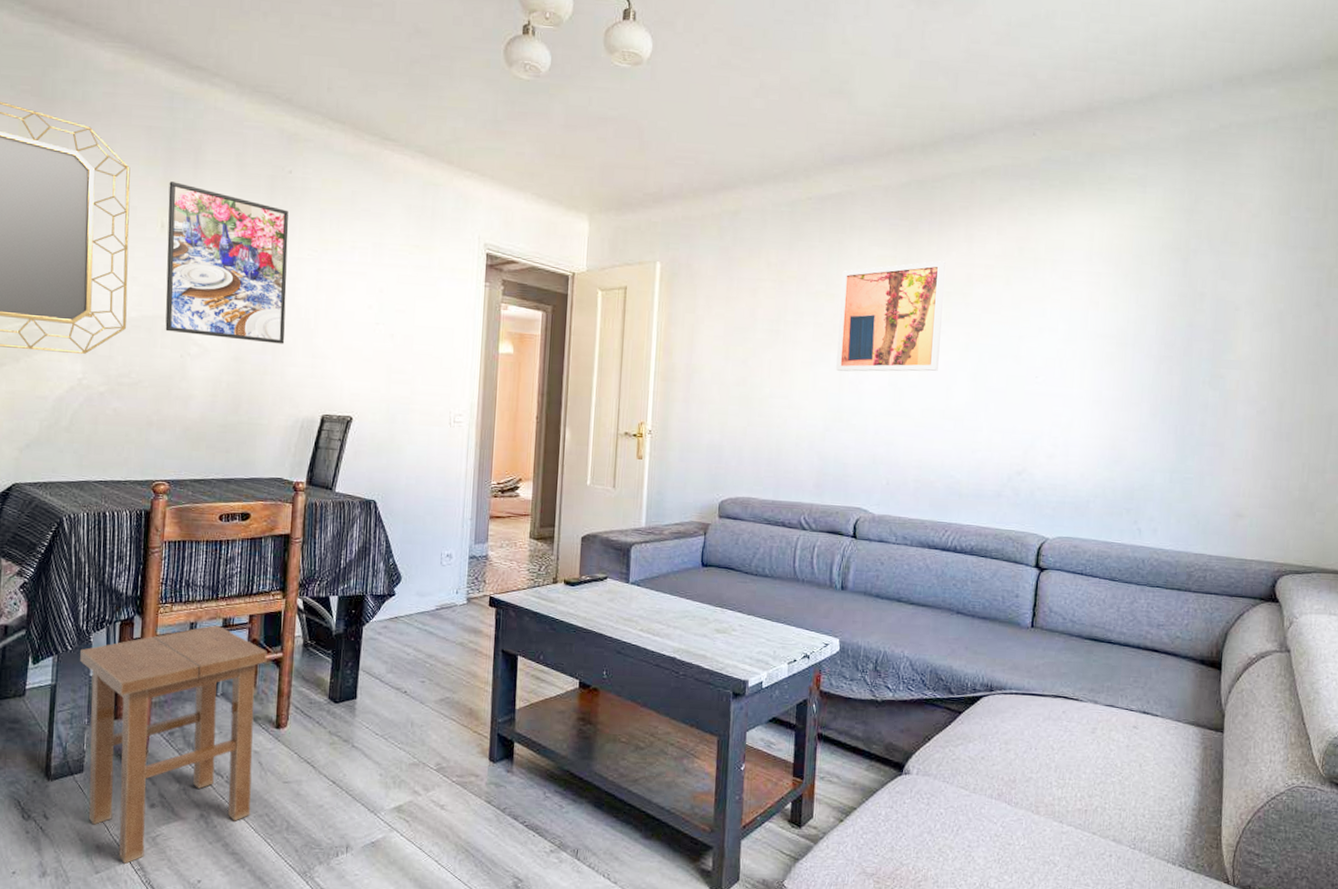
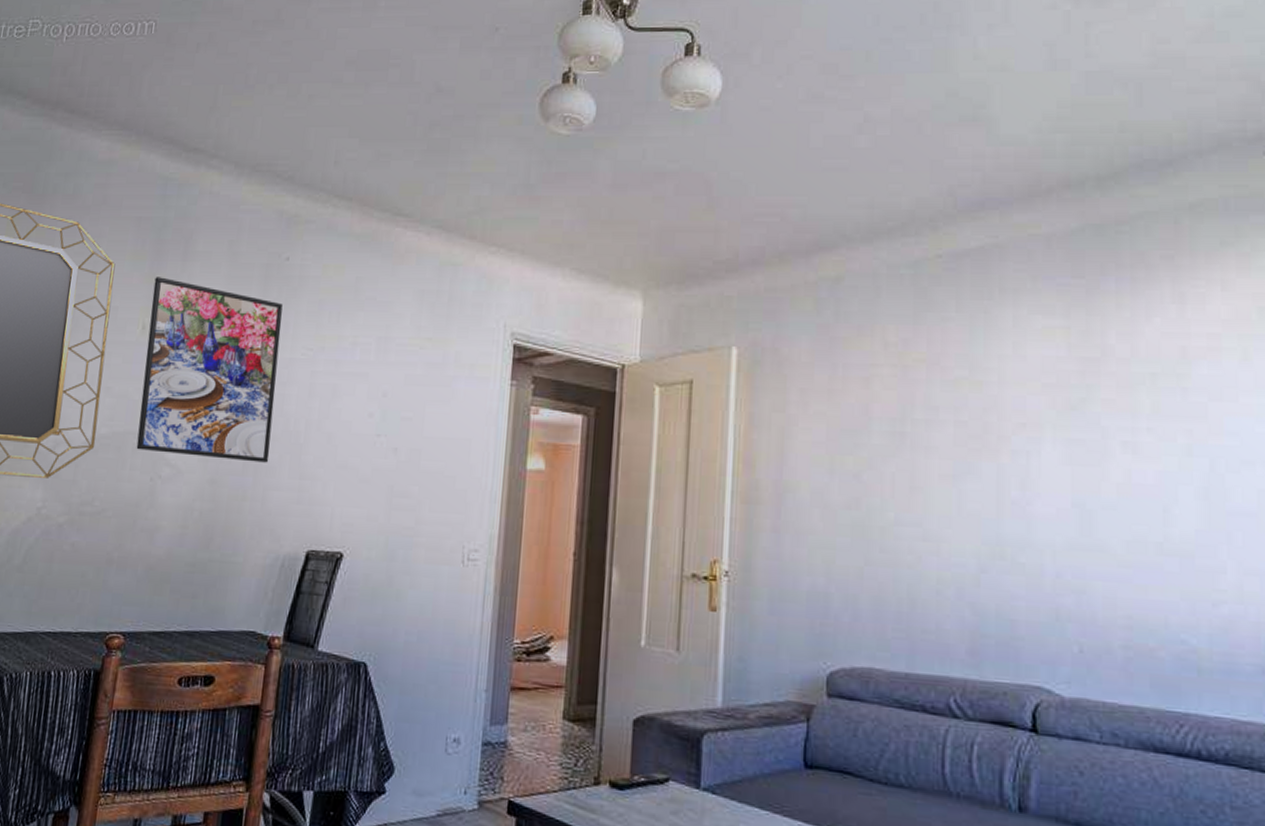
wall art: present [836,261,947,372] -> none [991,331,1148,488]

